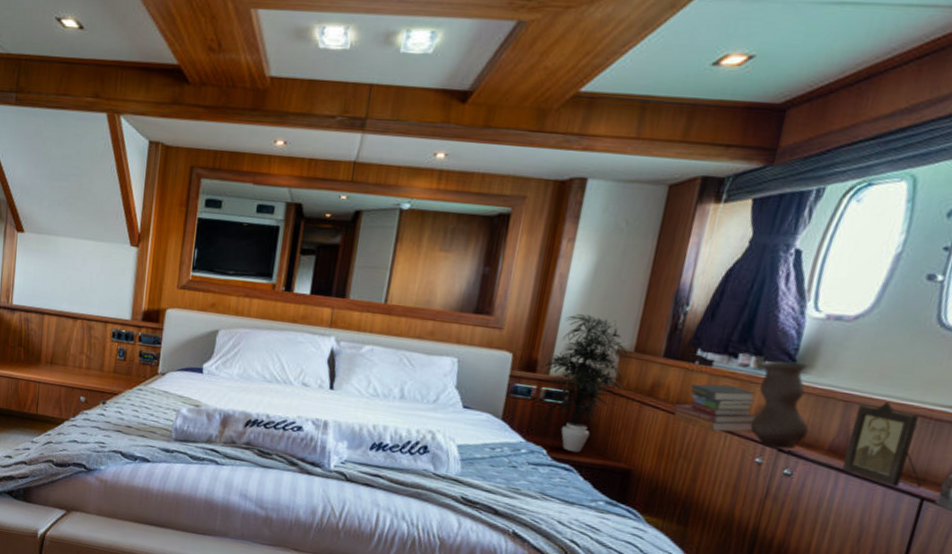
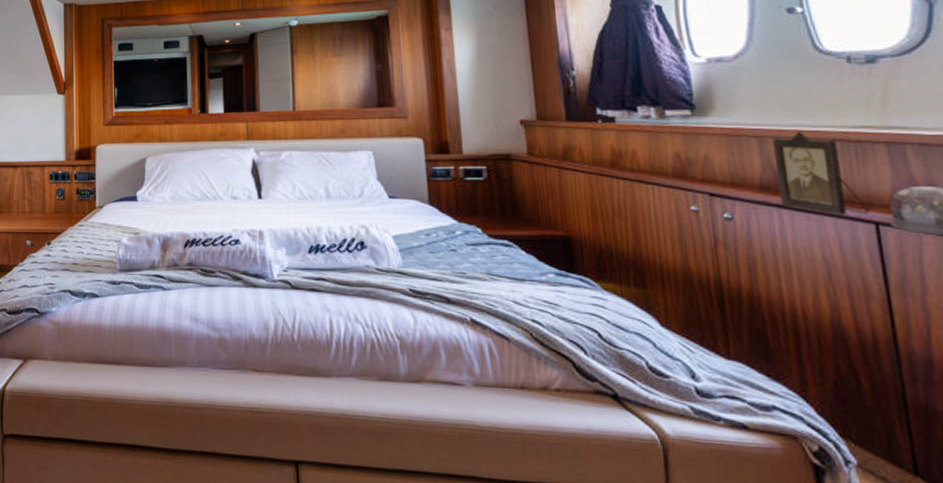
plant: present [542,314,628,453] -> none [454,92,538,227]
books: present [673,384,757,432] -> none [591,138,678,186]
vase: present [750,361,810,450] -> none [658,106,733,193]

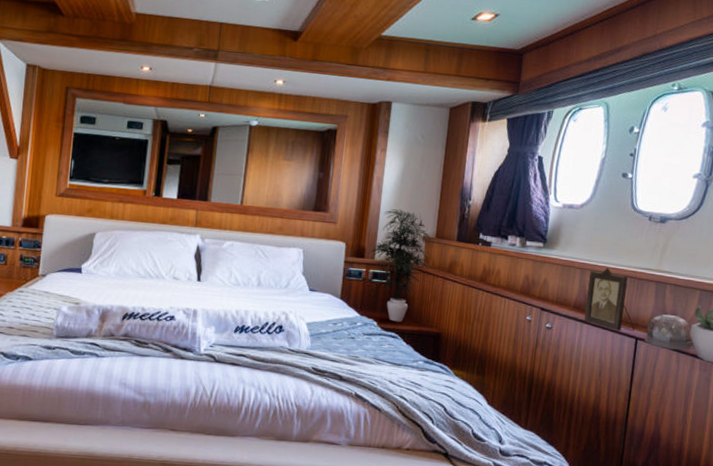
plant: none [454,92,538,227] -> present [369,209,431,323]

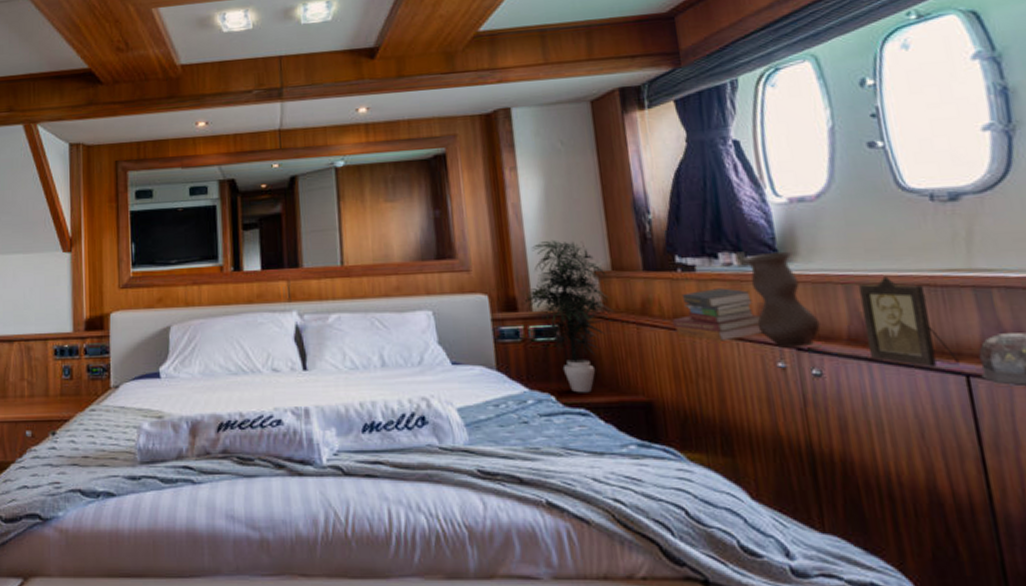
books: none [466,260,525,298] -> present [671,288,764,342]
vase: none [520,240,560,308] -> present [740,251,821,348]

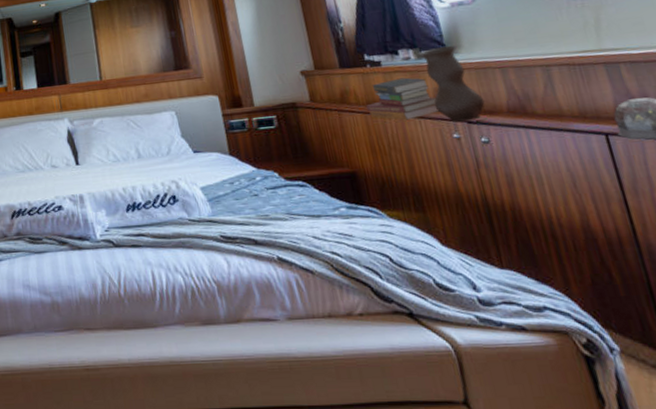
plant: present [522,240,614,393] -> none [246,48,319,169]
photo frame: present [859,276,959,367] -> none [512,59,599,130]

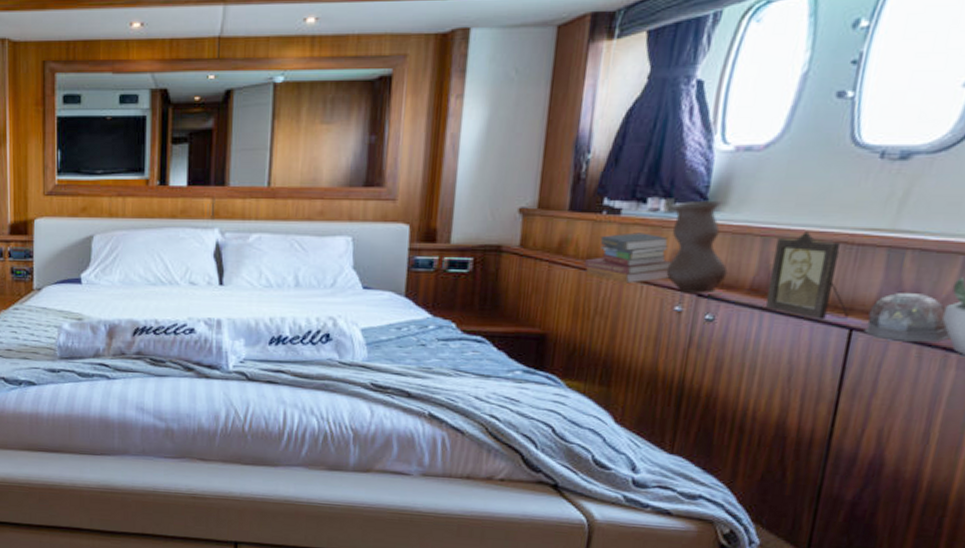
photo frame: none [512,59,599,130] -> present [764,231,849,319]

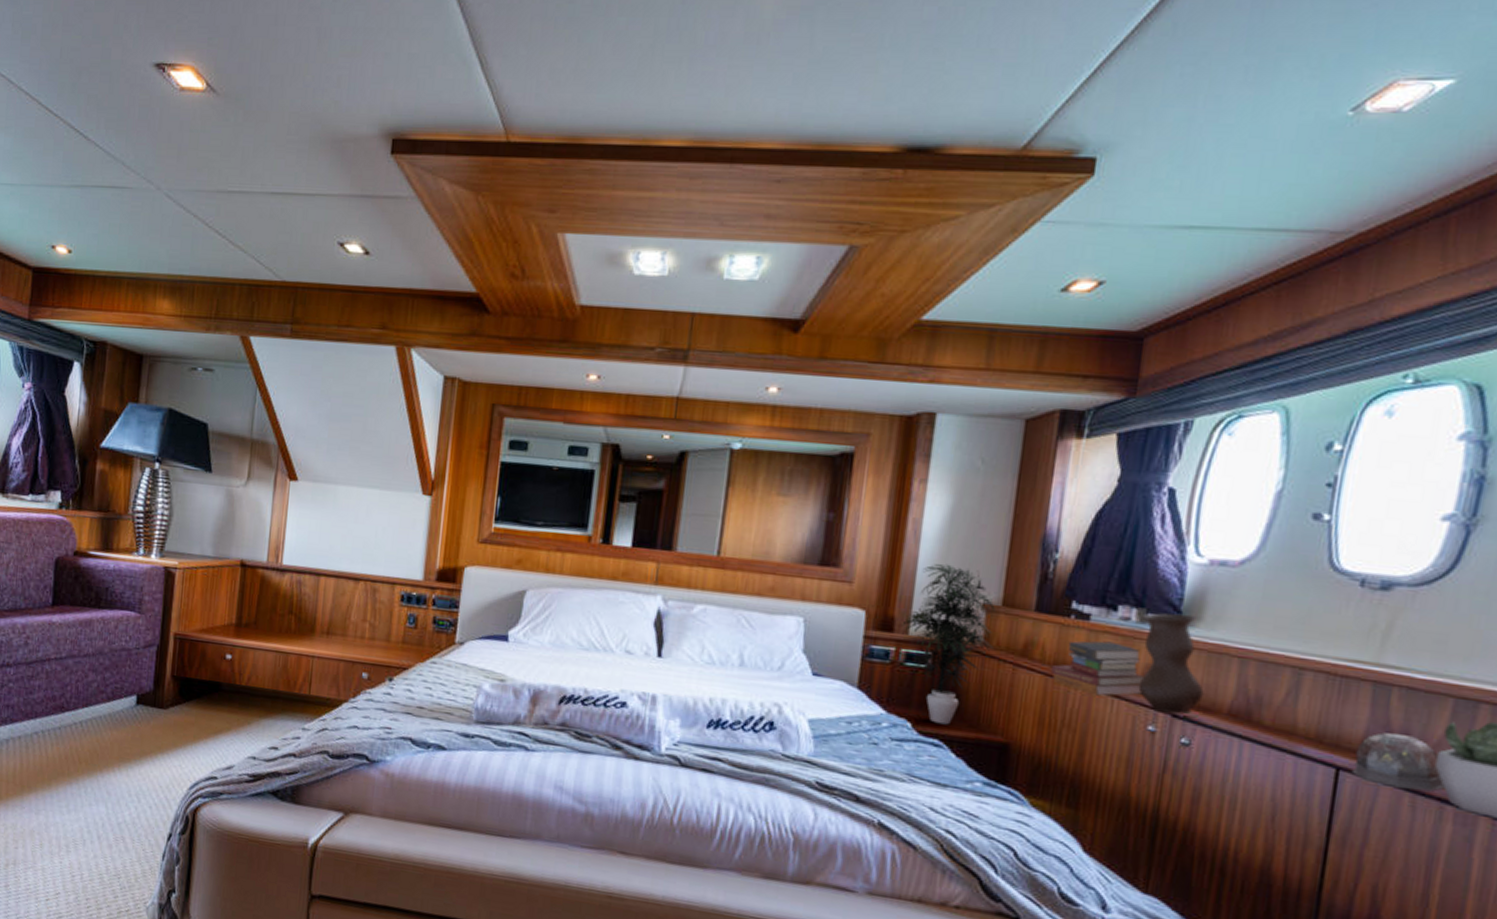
plant: none [442,174,531,323] -> present [900,564,995,725]
photo frame: present [764,231,849,319] -> none [1244,656,1335,756]

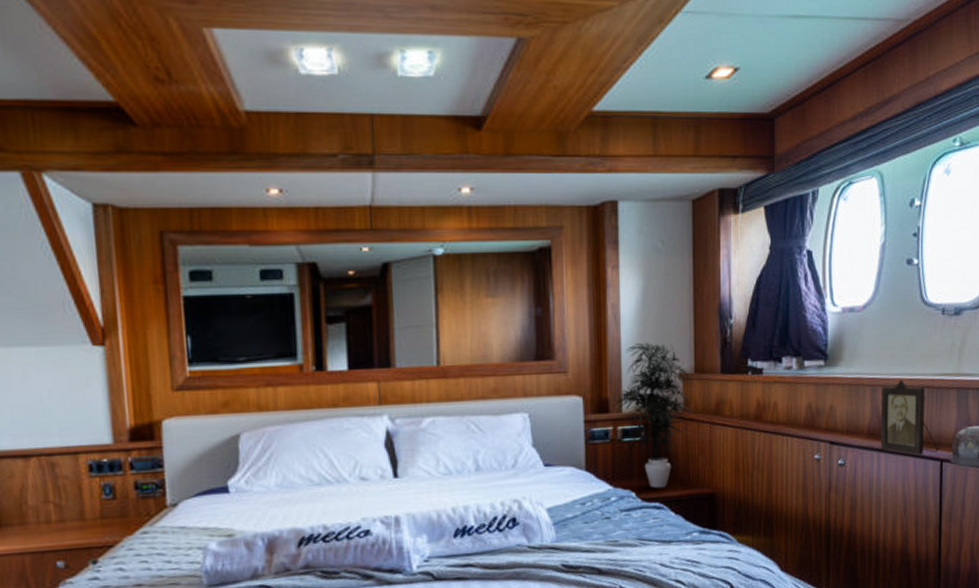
books: present [1050,641,1145,697] -> none [738,389,808,438]
vase: present [1138,613,1204,715] -> none [799,356,850,442]
photo frame: none [1244,656,1335,756] -> present [880,379,938,455]

